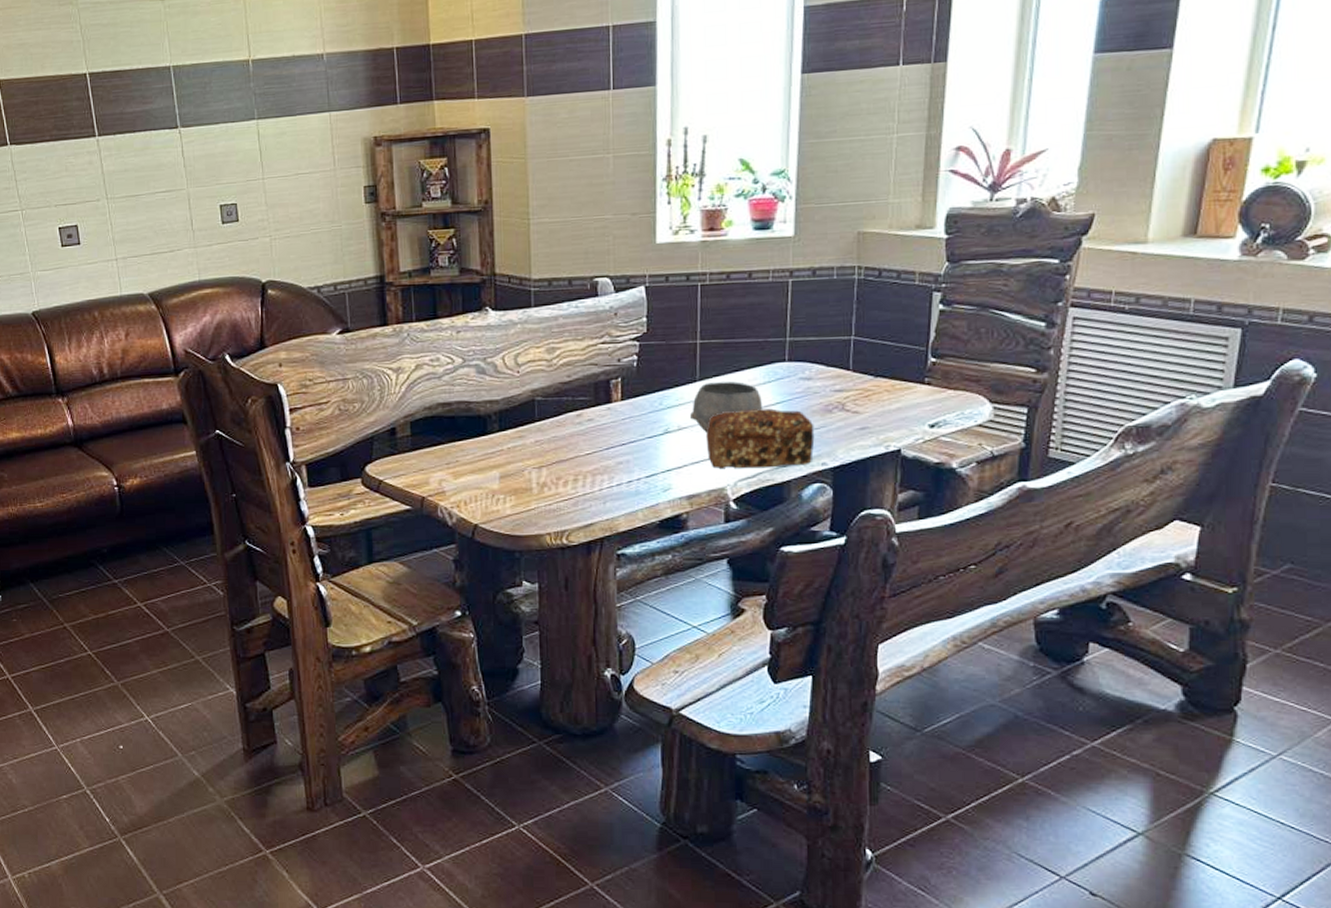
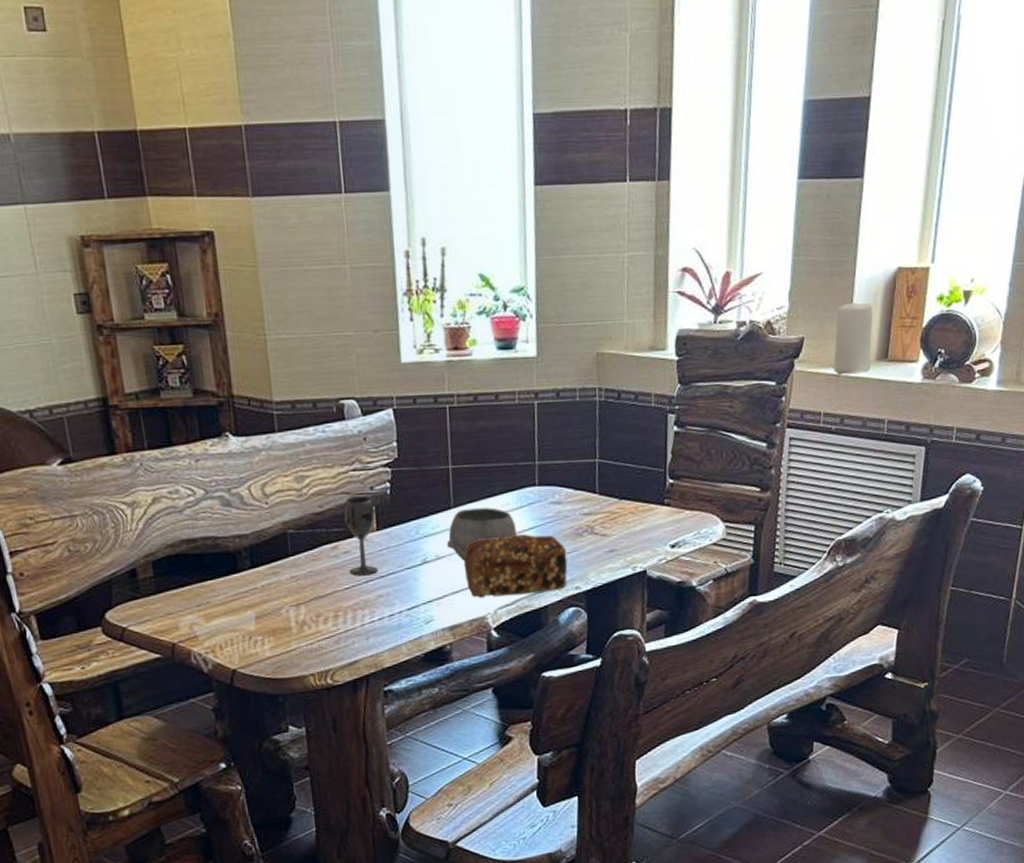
wine glass: none [590,366,621,443] -> present [343,495,378,576]
candle: none [1128,176,1180,253] -> present [832,302,873,375]

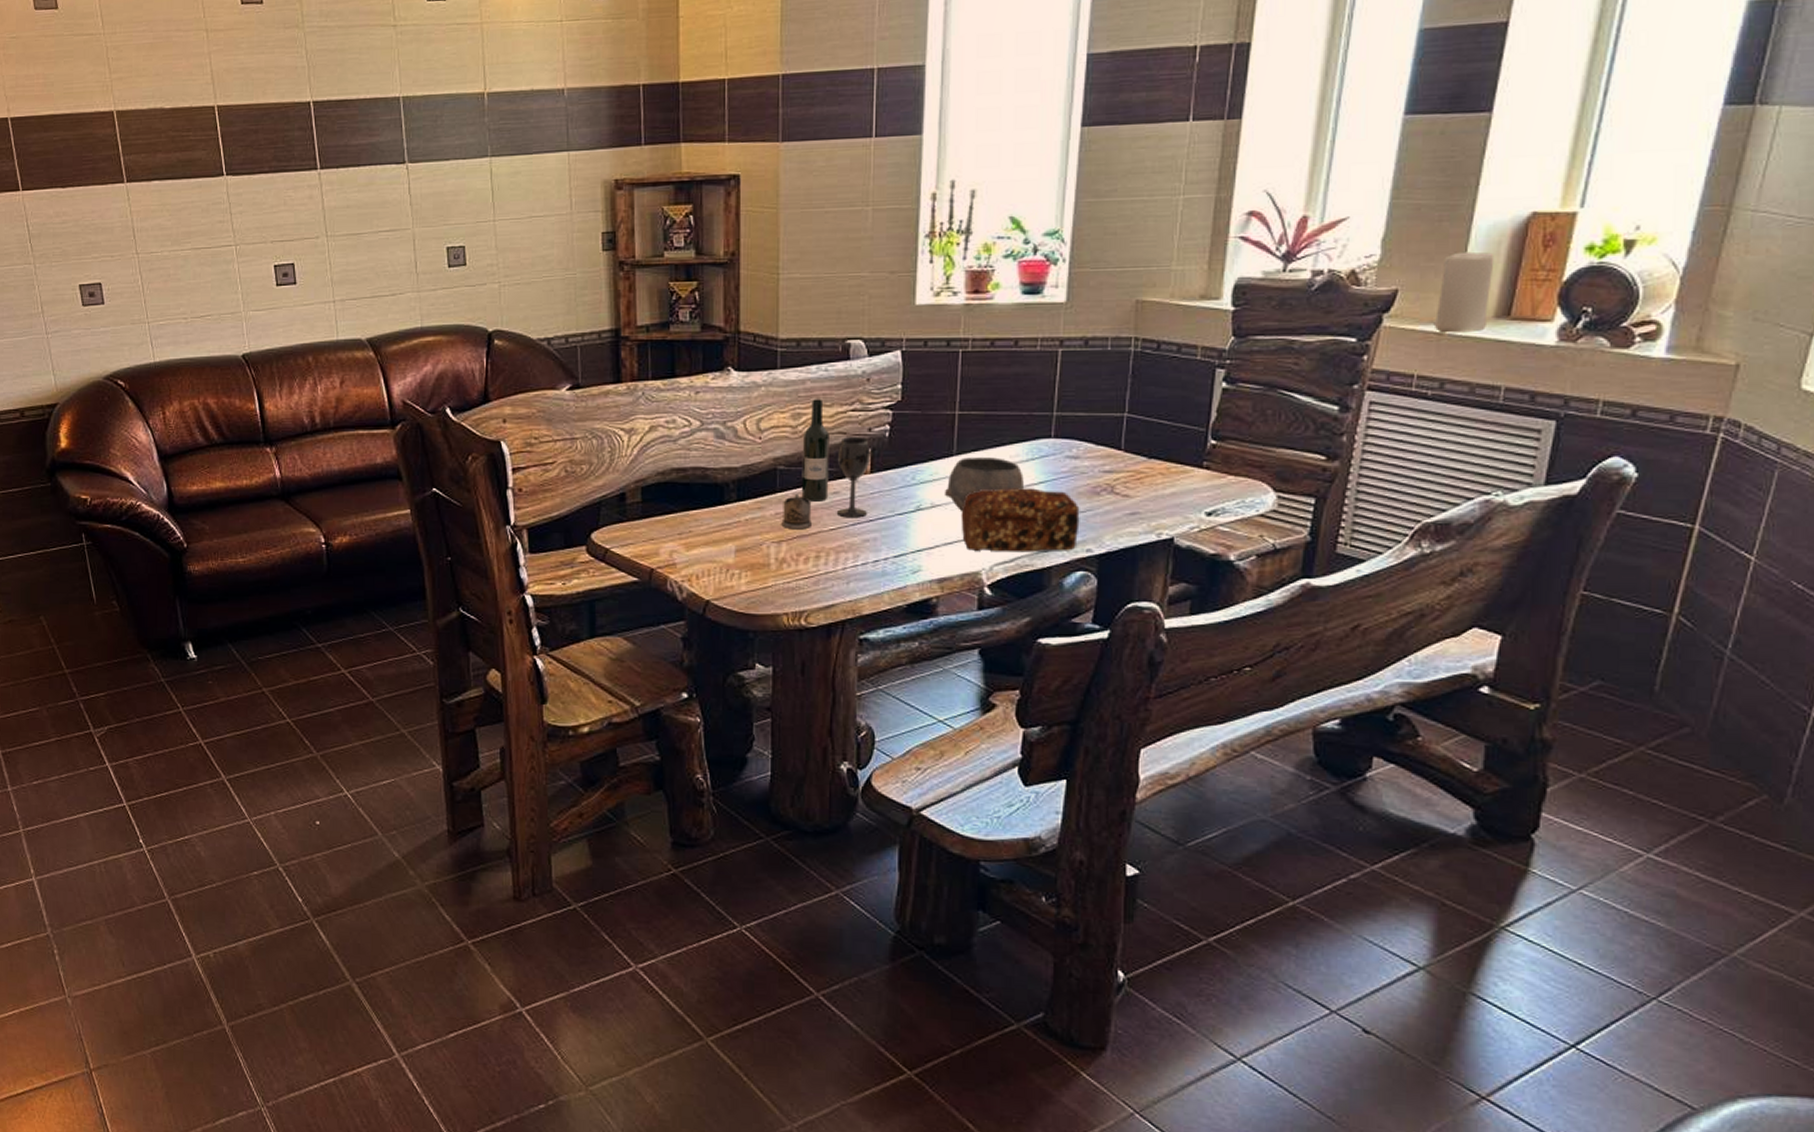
tea glass holder: none [297,556,327,592] -> present [781,494,812,530]
wine bottle: none [308,460,340,563] -> present [801,399,829,502]

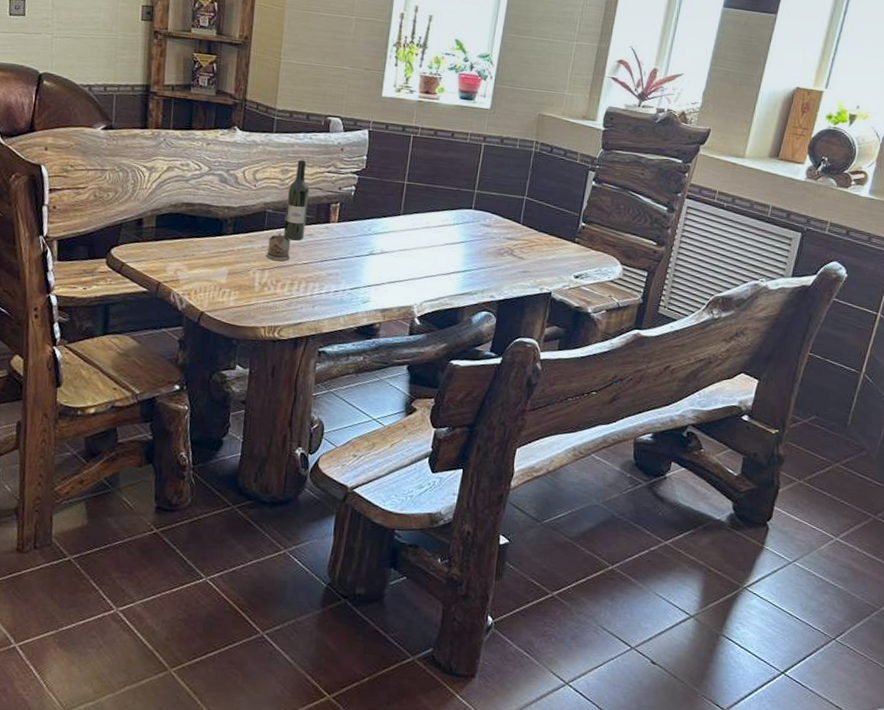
wine glass: present [837,436,871,518] -> none [310,192,340,256]
bowl: present [945,457,1025,512] -> none [392,217,450,259]
bread loaf: present [961,488,1080,553] -> none [402,243,488,296]
candle: present [1433,251,1495,333] -> none [731,108,772,166]

